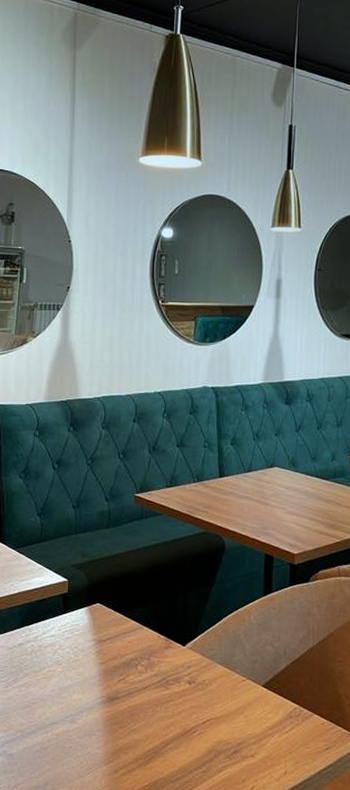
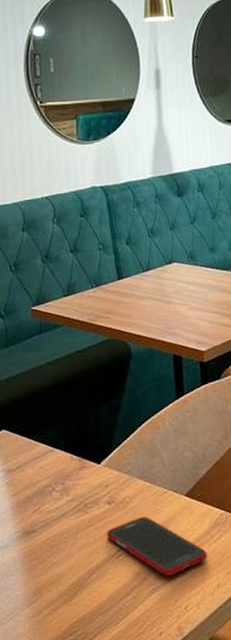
cell phone: none [184,699,278,757] -> present [106,516,207,576]

